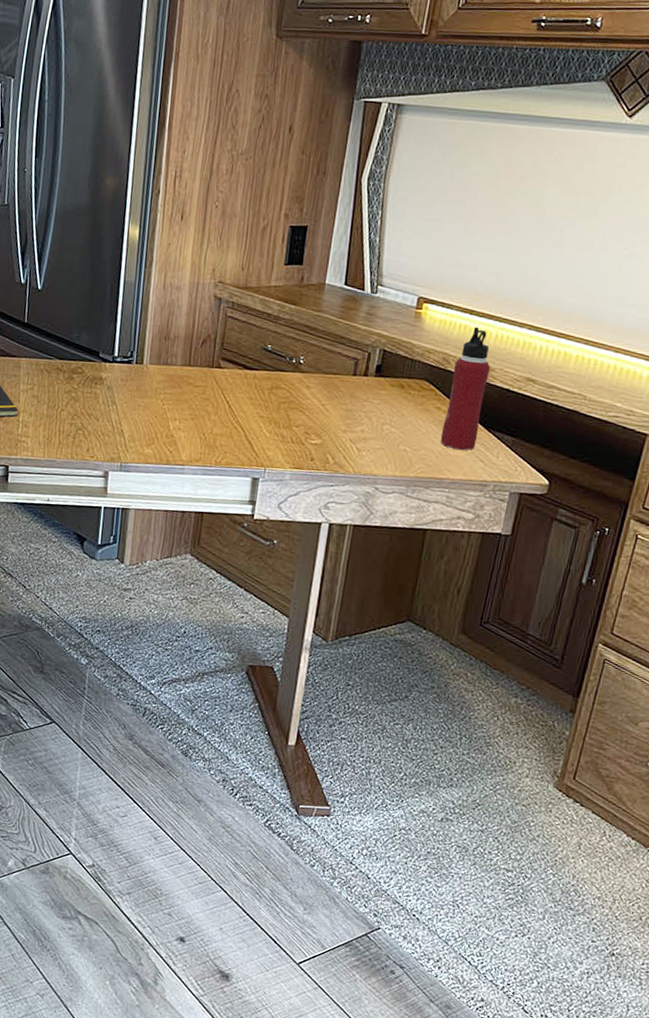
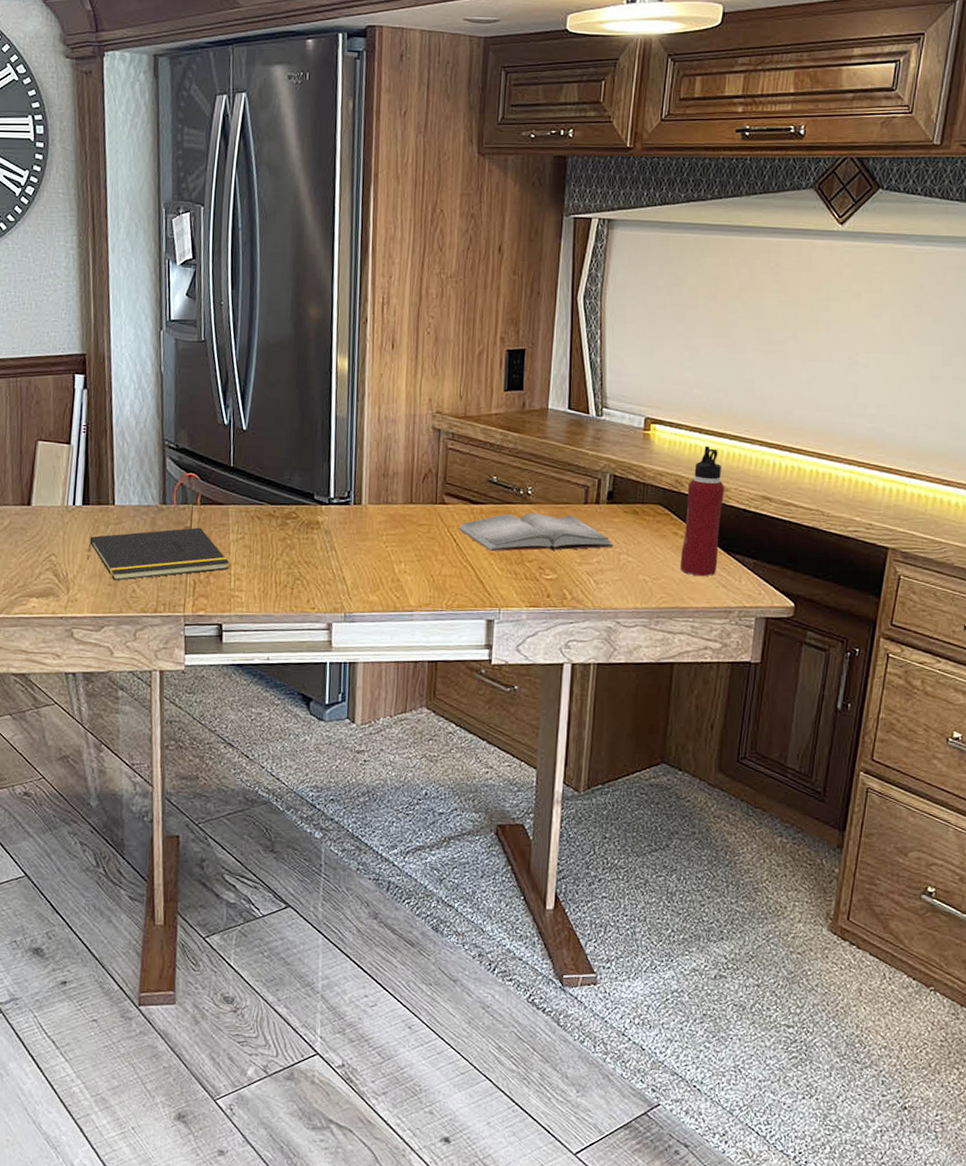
hardback book: none [231,380,378,418] -> present [458,513,613,552]

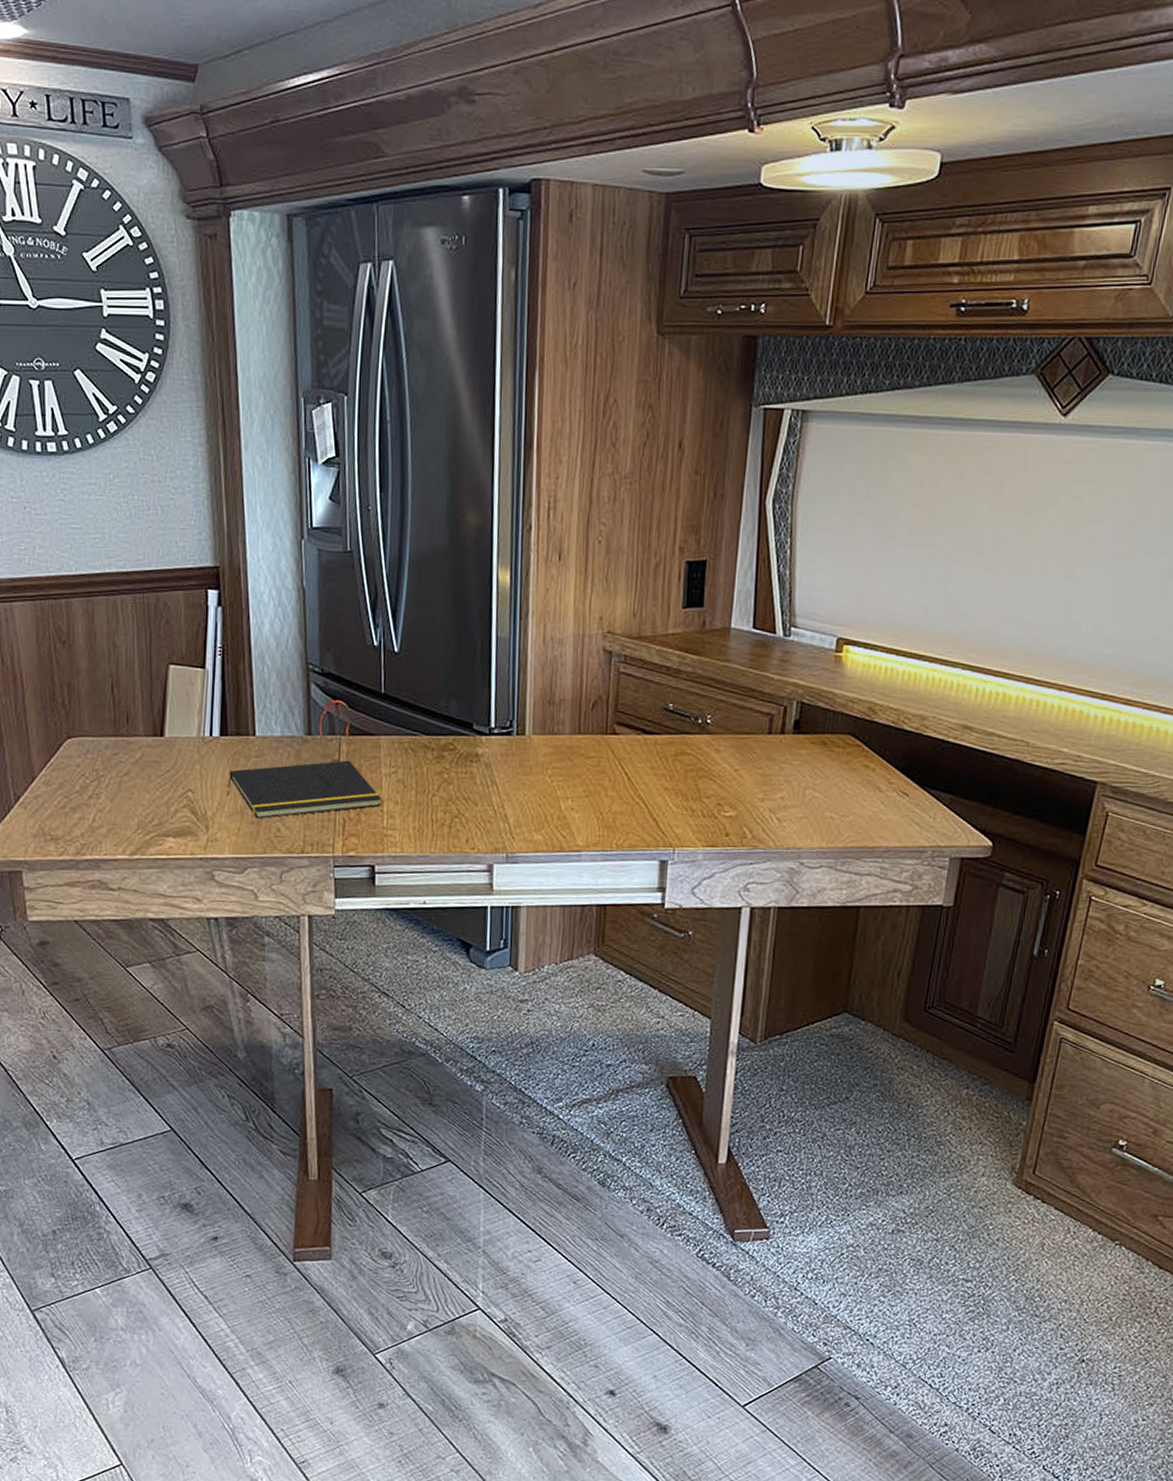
hardback book: present [458,513,613,552] -> none [630,744,799,787]
water bottle: present [680,446,725,576] -> none [870,669,923,813]

